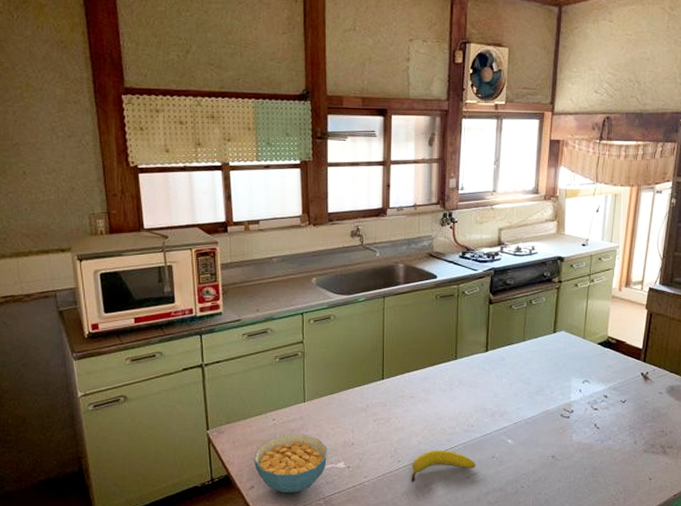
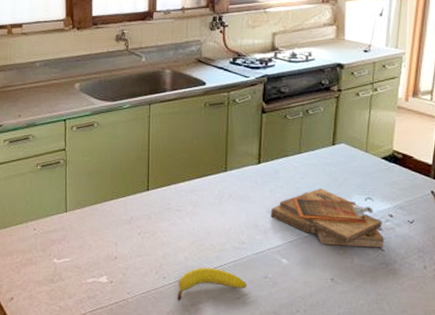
cereal bowl: present [254,434,327,493] -> none [14,245,89,306]
clipboard: none [498,373,600,426] -> present [271,188,384,248]

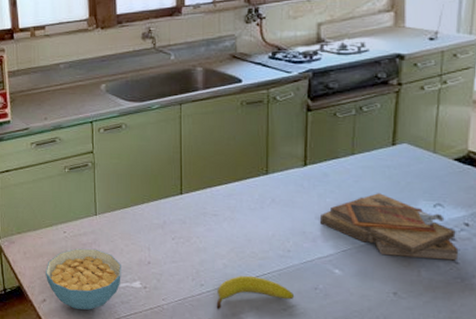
cereal bowl: none [14,245,89,306] -> present [46,248,121,310]

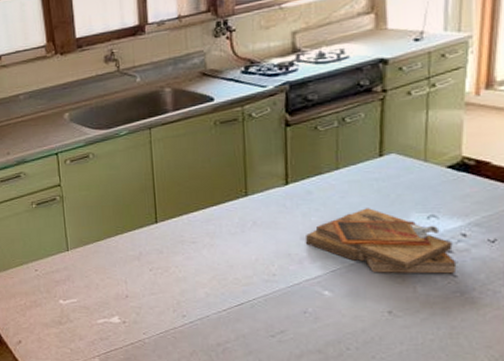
cereal bowl: present [46,248,121,310] -> none [19,285,99,349]
fruit: present [216,275,295,310] -> none [200,303,283,341]

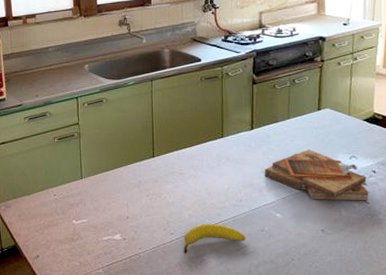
fruit: none [200,303,283,341] -> present [184,223,246,254]

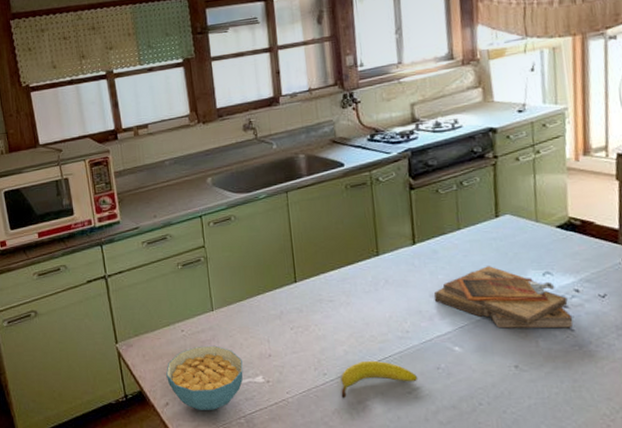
cereal bowl: none [38,208,104,262] -> present [166,345,243,410]

